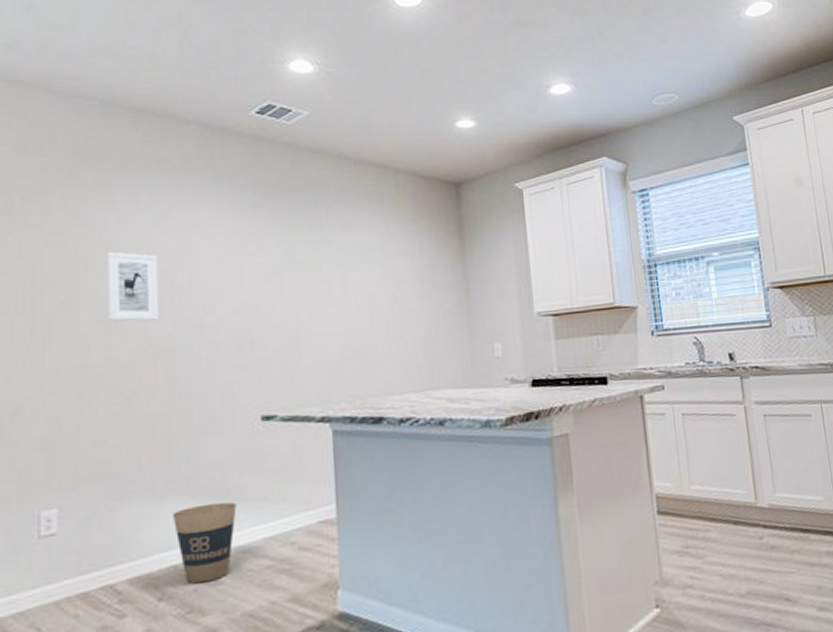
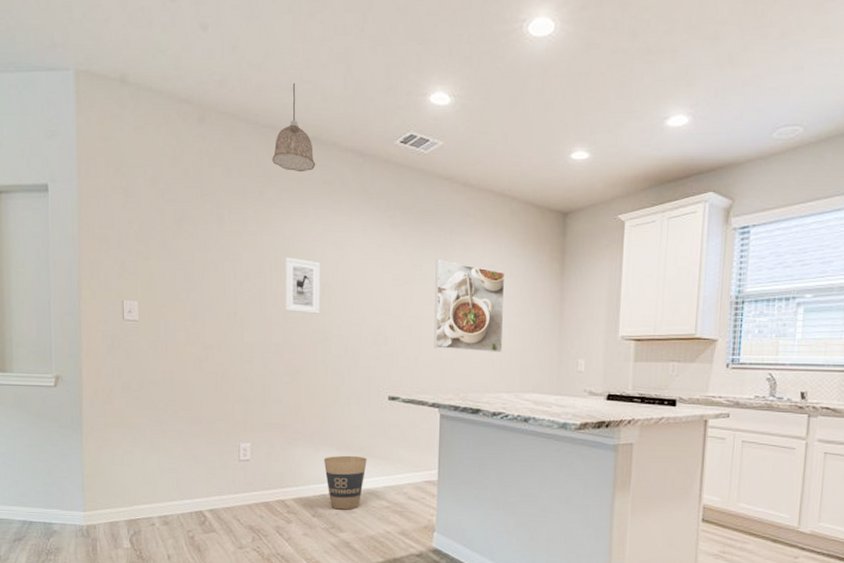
pendant lamp: none [85,49,147,149] -> present [272,83,316,173]
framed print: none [311,242,404,348] -> present [434,260,505,353]

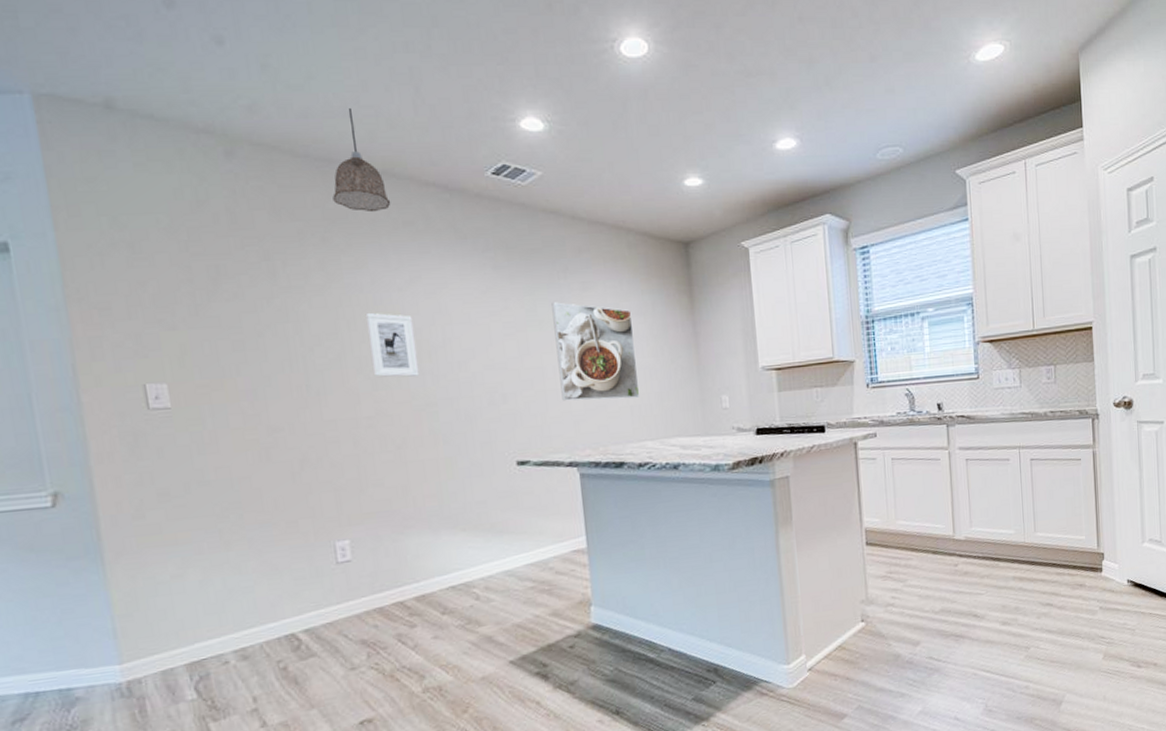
trash can: present [323,455,367,510] -> none [446,534,501,601]

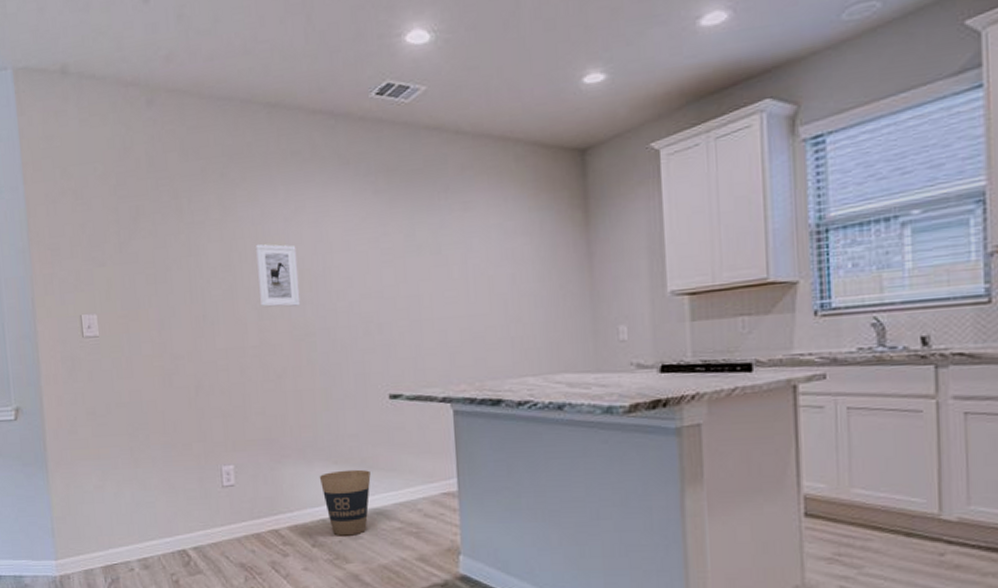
pendant lamp: present [332,108,391,213] -> none [231,46,281,146]
trash can: none [446,534,501,601] -> present [319,469,371,536]
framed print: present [551,302,640,401] -> none [431,225,523,331]

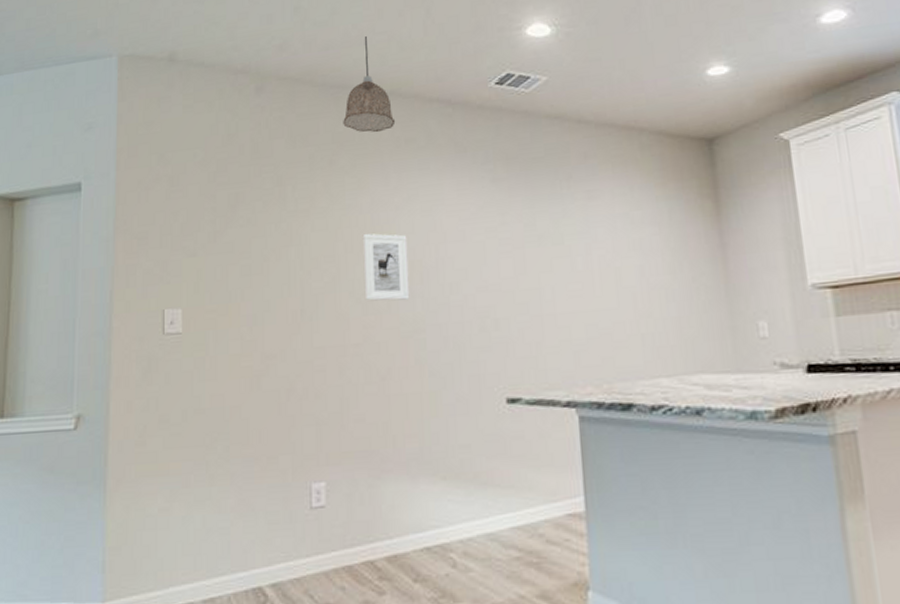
pendant lamp: none [231,46,281,146] -> present [343,36,396,133]
trash can: present [319,469,371,536] -> none [424,486,485,568]

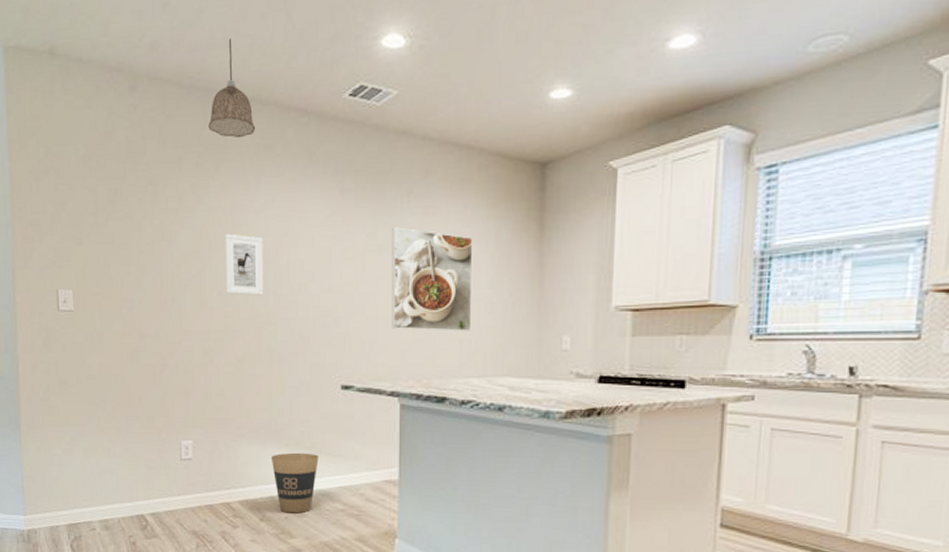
trash can: none [424,486,485,568] -> present [270,452,319,514]
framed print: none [552,214,654,328] -> present [391,227,473,331]

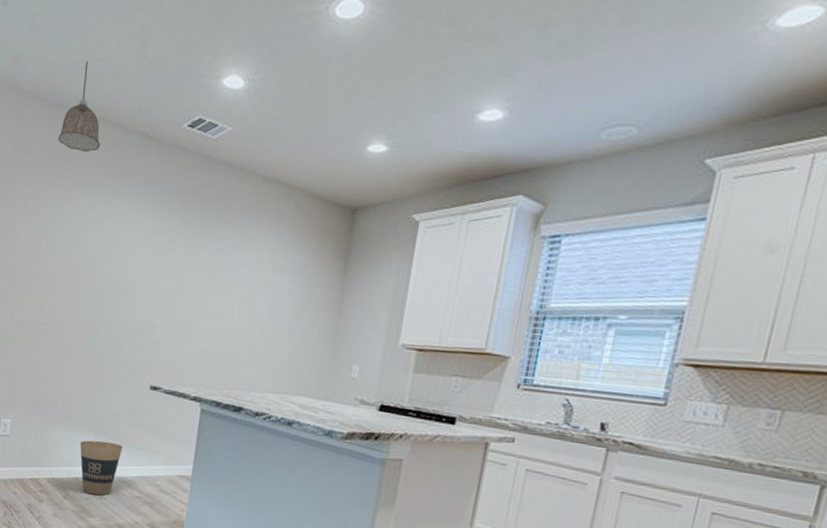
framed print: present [224,233,264,296] -> none [56,237,96,297]
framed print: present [391,227,473,331] -> none [201,250,284,351]

